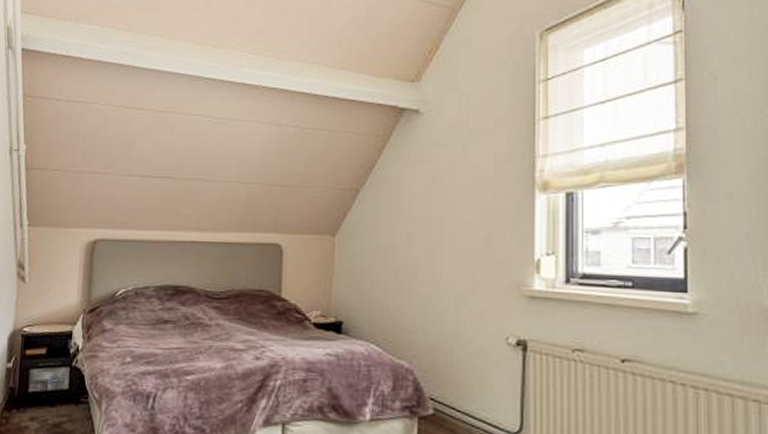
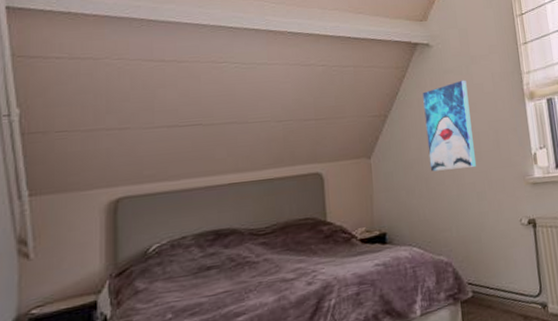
wall art: none [401,157,460,264] -> present [422,80,477,172]

